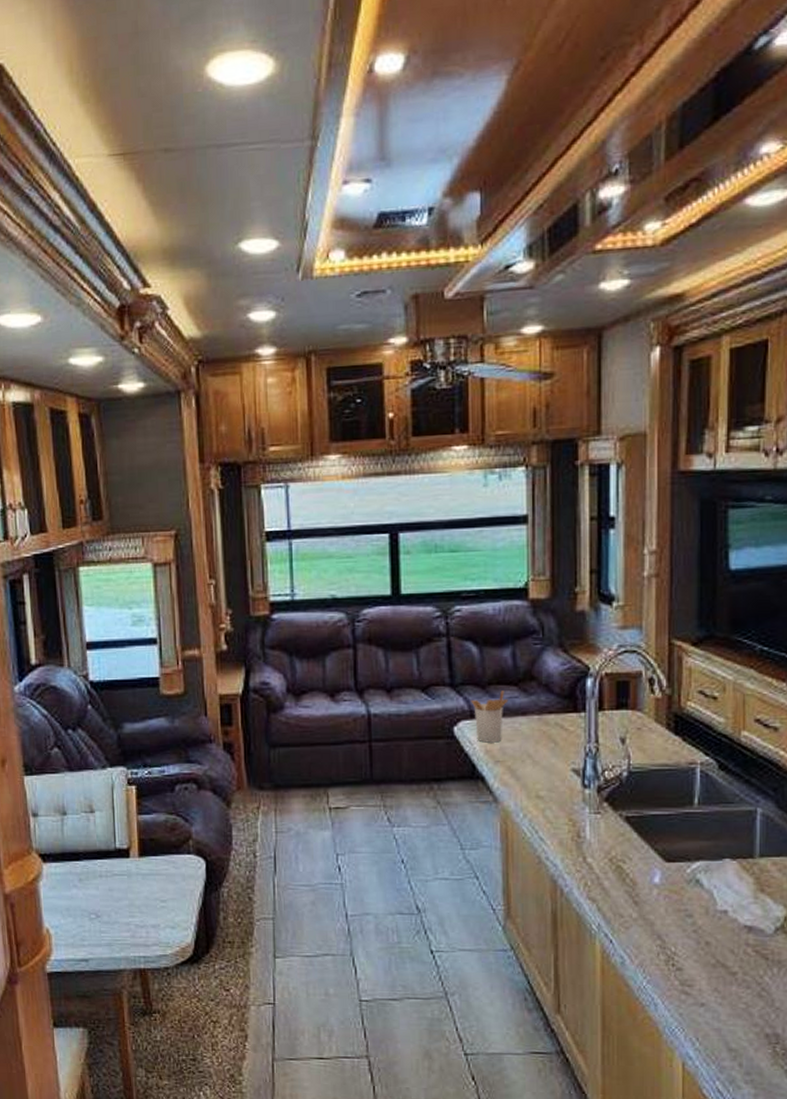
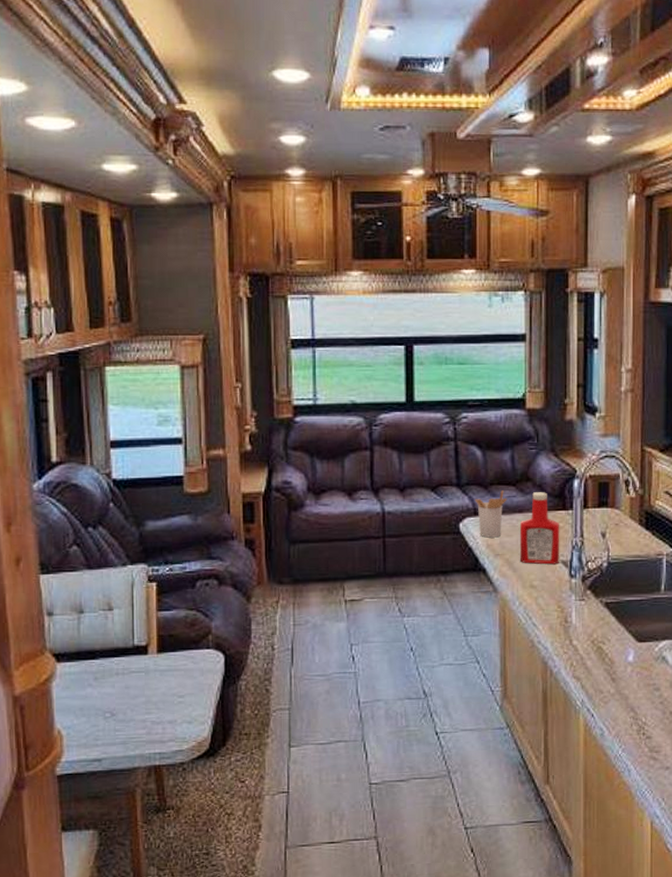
ketchup bottle: none [523,692,571,773] -> present [519,492,560,565]

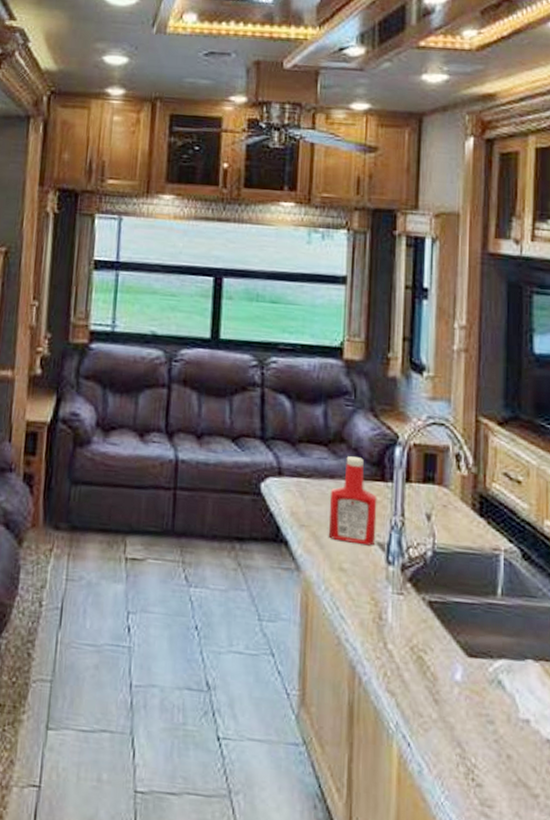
utensil holder: present [475,490,508,538] -> none [280,450,318,505]

